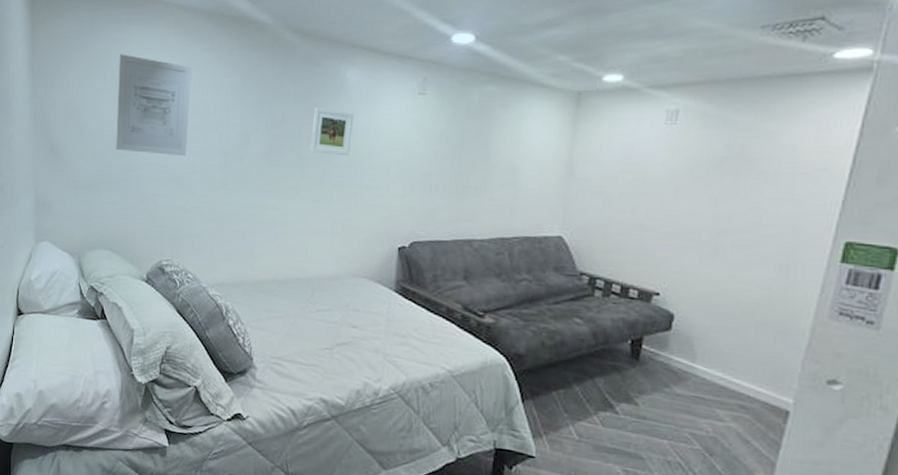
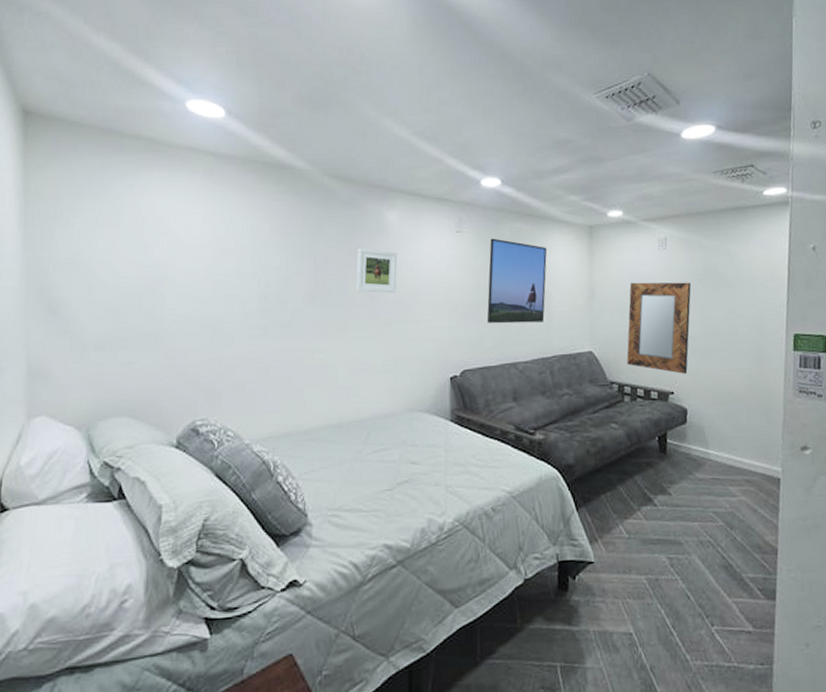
wall art: present [116,54,192,157] -> none [135,201,224,305]
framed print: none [443,102,522,199] -> present [486,238,548,324]
home mirror: none [604,162,703,274] -> present [626,282,691,374]

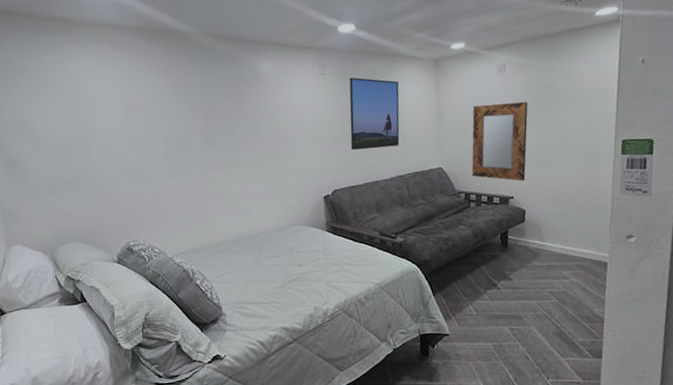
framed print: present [356,248,398,294] -> none [239,95,274,132]

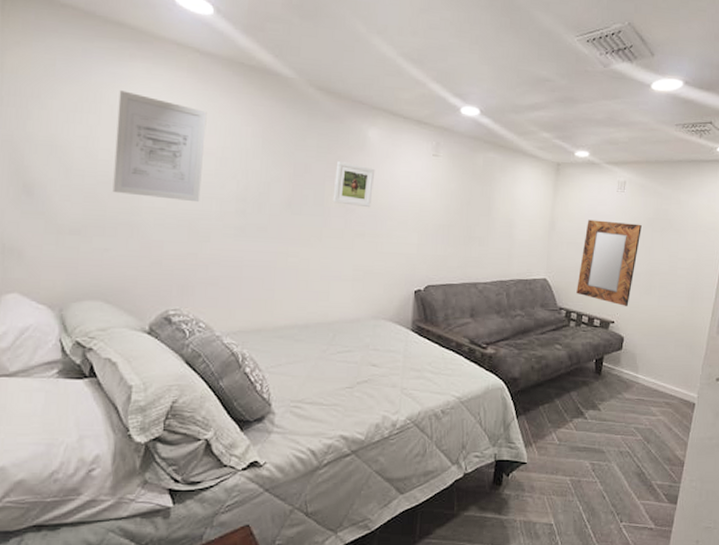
wall art: none [61,71,137,155] -> present [112,90,207,203]
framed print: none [239,95,274,132] -> present [332,161,375,208]
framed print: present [349,77,400,150] -> none [453,165,516,248]

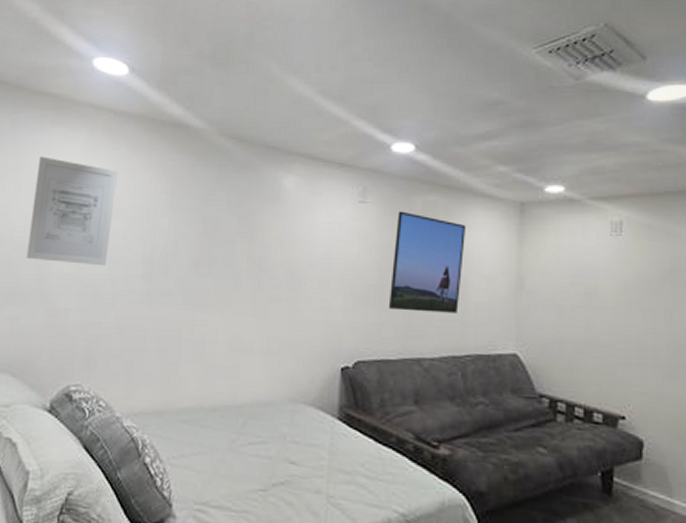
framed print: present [332,161,375,208] -> none [244,215,292,267]
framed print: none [453,165,516,248] -> present [388,211,467,313]
home mirror: present [576,219,642,306] -> none [562,274,654,395]

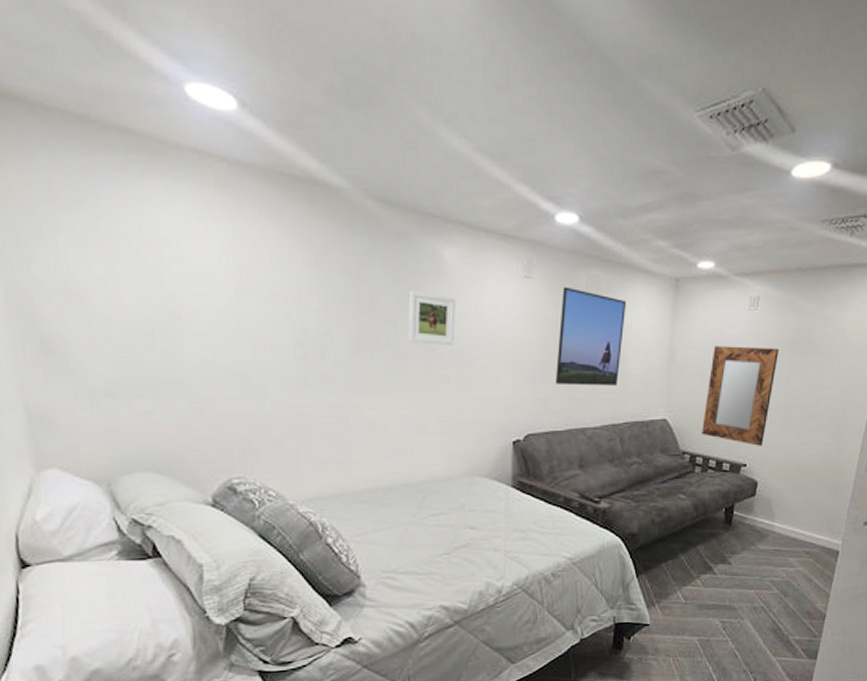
wall art: present [26,156,118,267] -> none [135,217,251,351]
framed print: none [244,215,292,267] -> present [408,291,457,346]
home mirror: none [562,274,654,395] -> present [702,346,779,446]

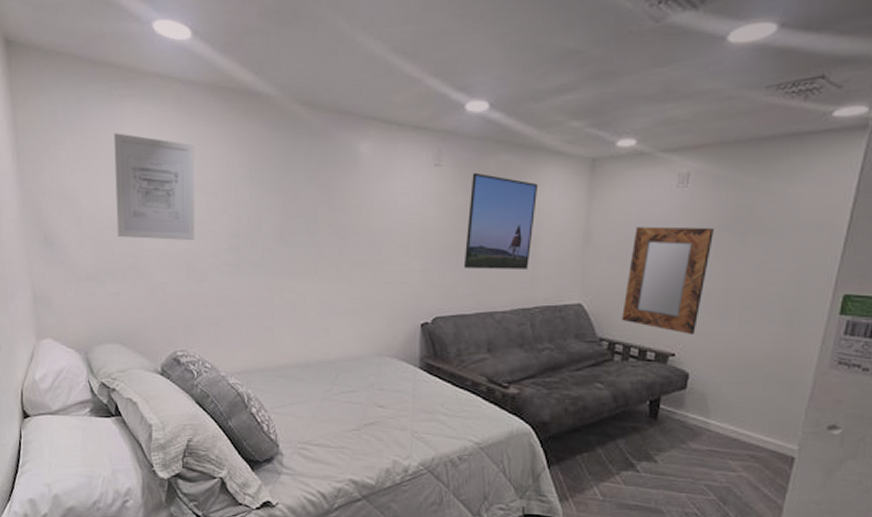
wall art: none [135,217,251,351] -> present [113,133,195,241]
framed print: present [408,291,457,346] -> none [325,184,370,233]

